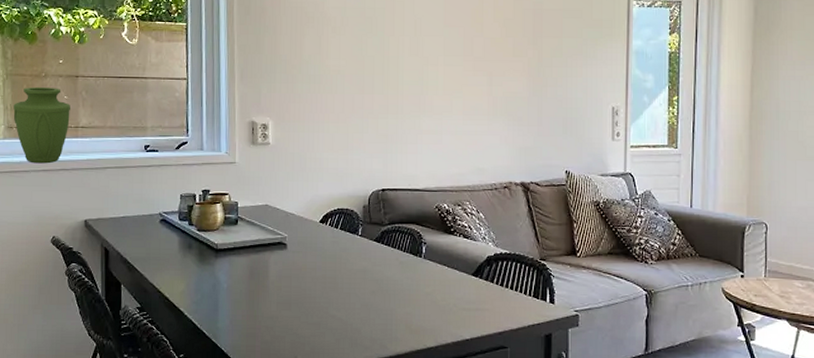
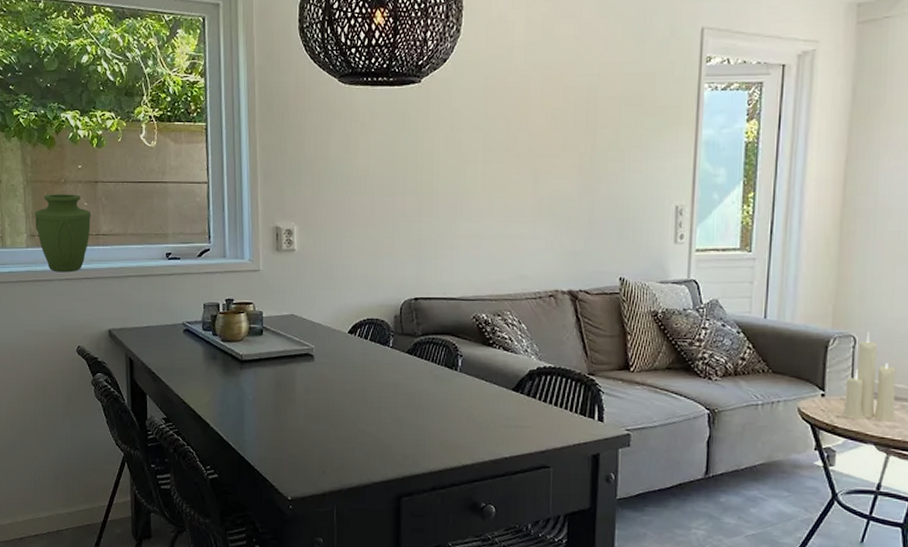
candle: none [759,219,803,300] -> present [842,331,896,422]

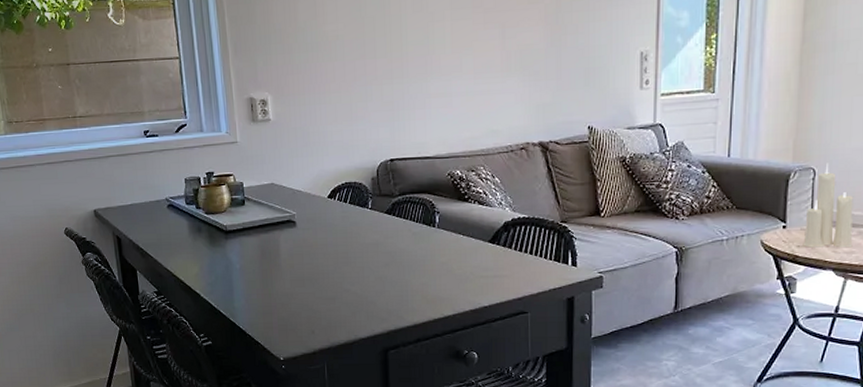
vase: present [35,194,91,273] -> none [10,78,67,157]

